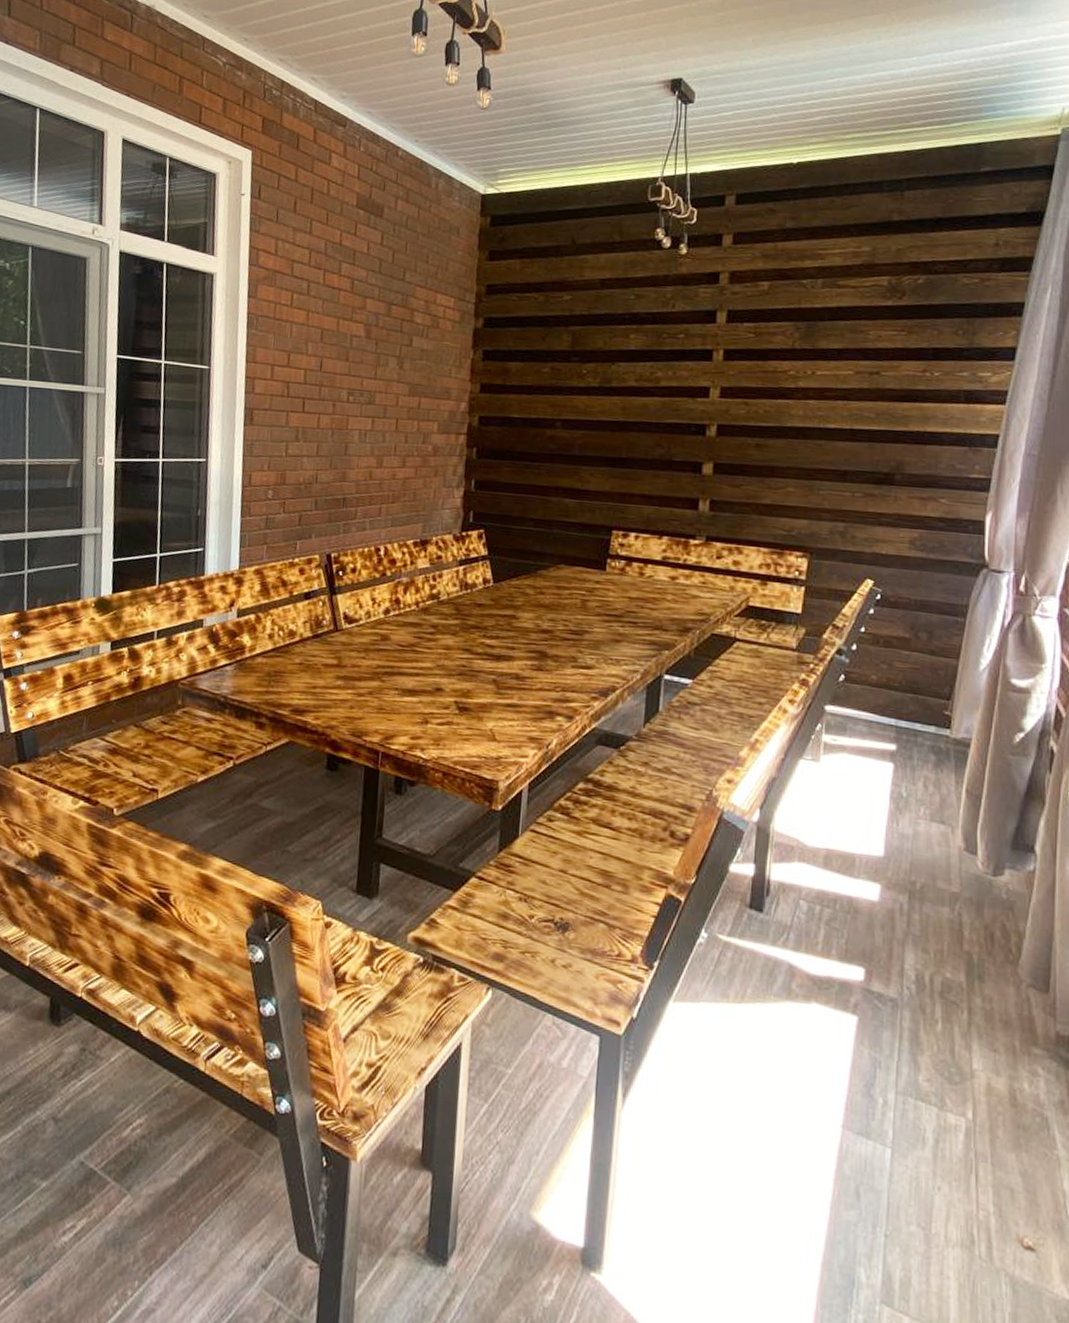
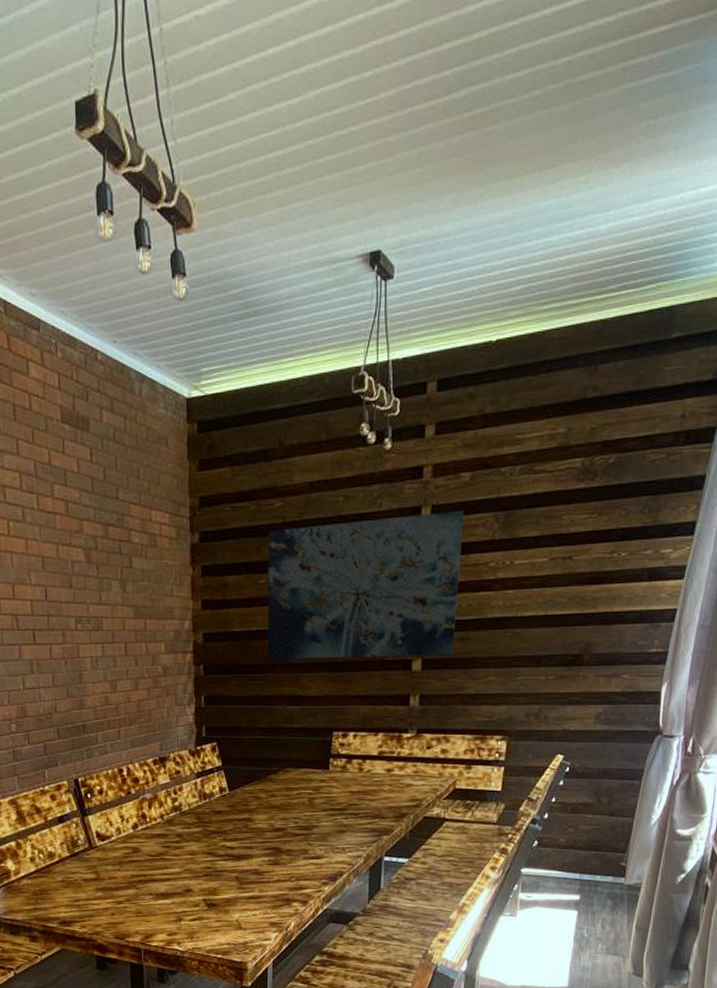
wall art: none [545,317,762,461] -> present [267,510,464,660]

